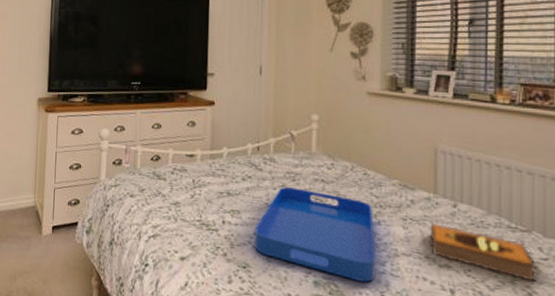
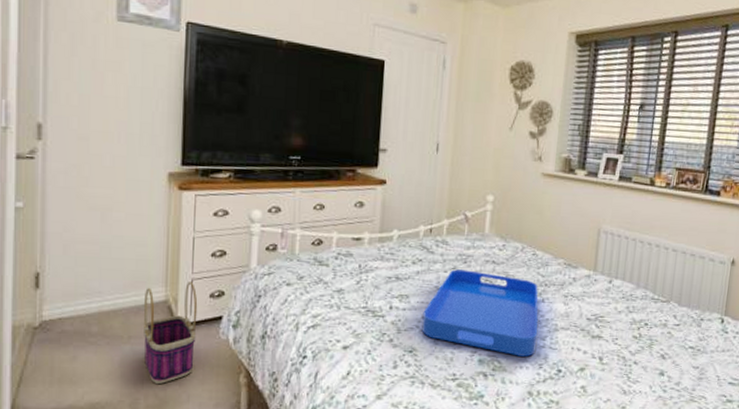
basket: none [17,190,59,280] -> present [143,282,198,384]
hardback book: present [429,223,537,282] -> none [586,298,671,345]

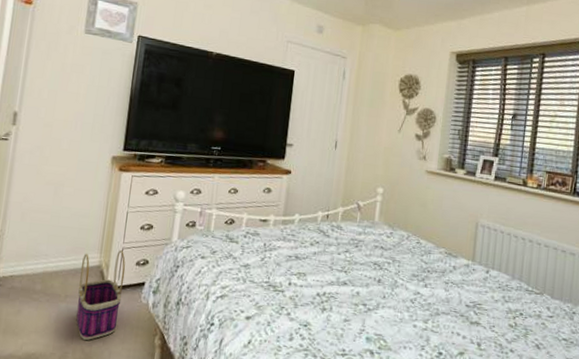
serving tray: present [421,269,538,357] -> none [316,252,422,338]

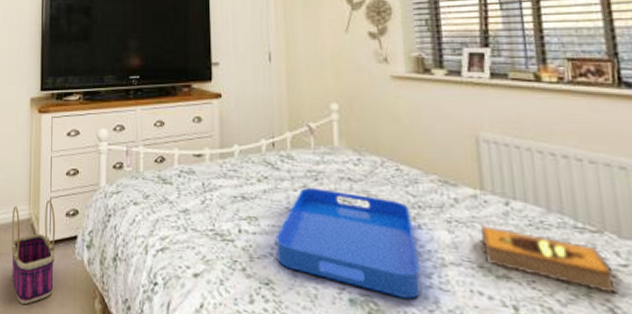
serving tray: none [316,252,422,338] -> present [275,188,422,299]
hardback book: none [465,286,544,335] -> present [481,225,618,294]

